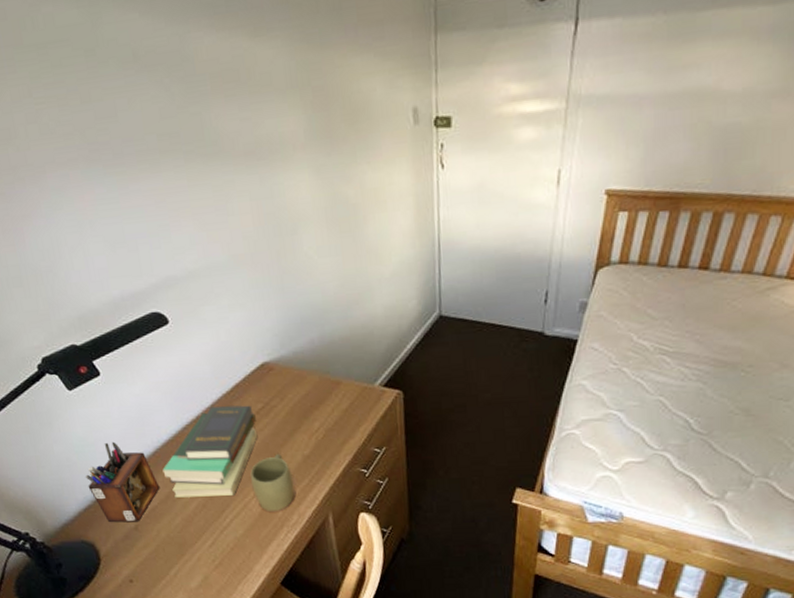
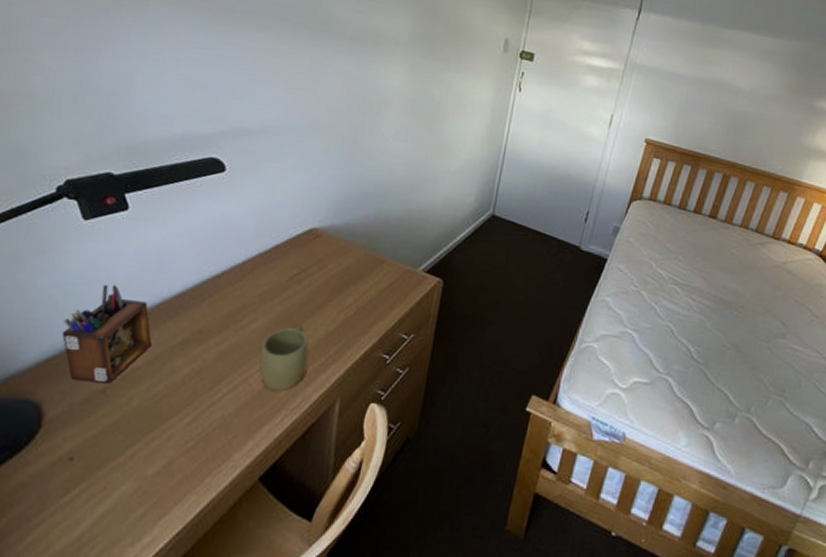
books: present [162,405,258,498] -> none [162,263,288,366]

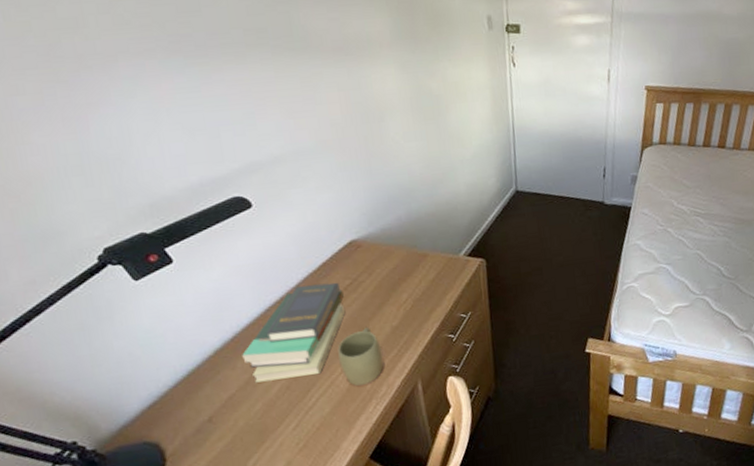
desk organizer: present [61,284,152,384] -> none [150,330,239,418]
books: none [162,263,288,366] -> present [242,282,346,383]

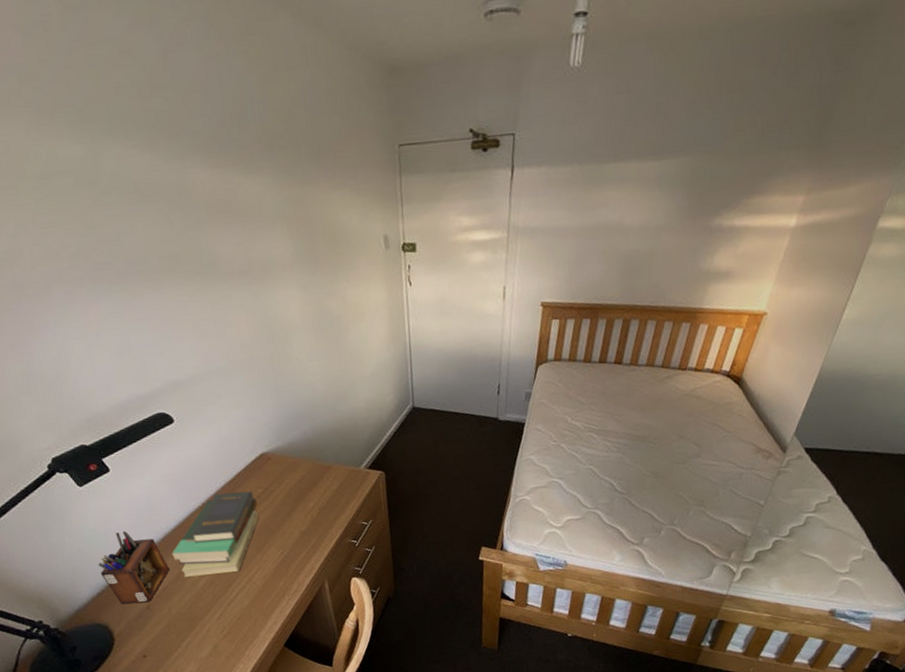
desk organizer: none [150,330,239,418] -> present [97,531,170,605]
mug: present [338,327,384,387] -> none [253,532,295,584]

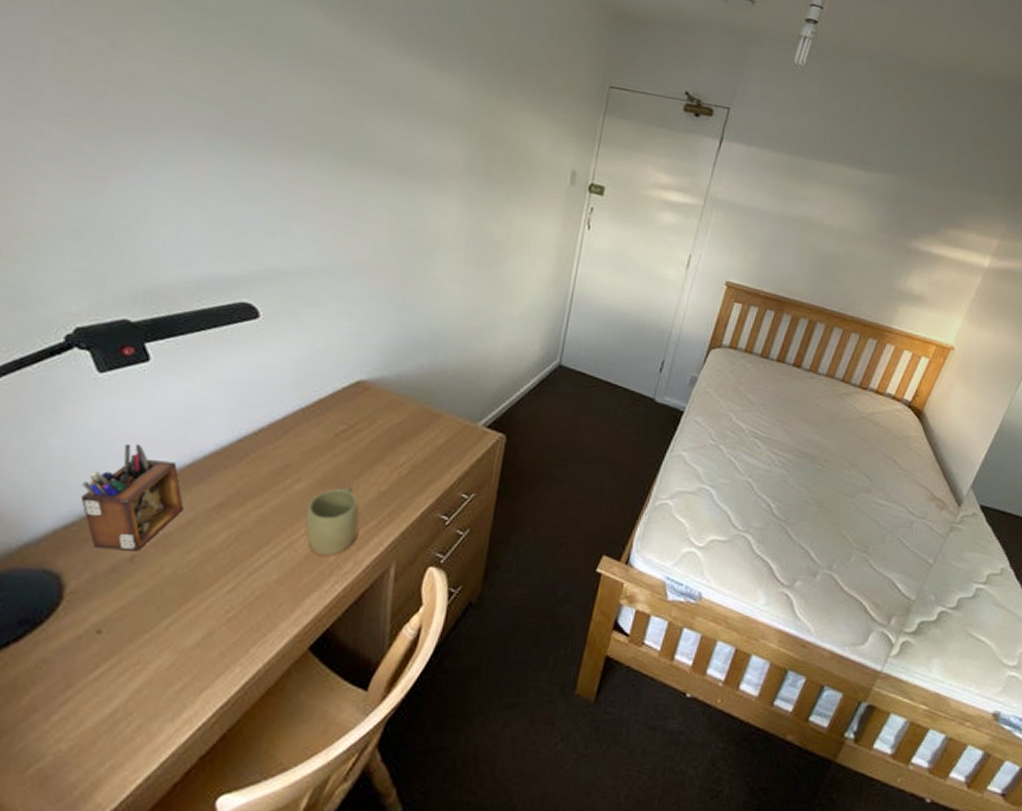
books: present [172,491,259,577] -> none [194,419,334,530]
mug: none [253,532,295,584] -> present [305,486,360,557]

